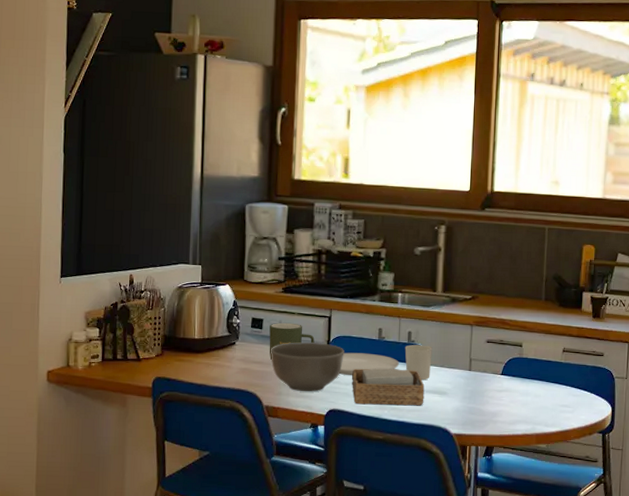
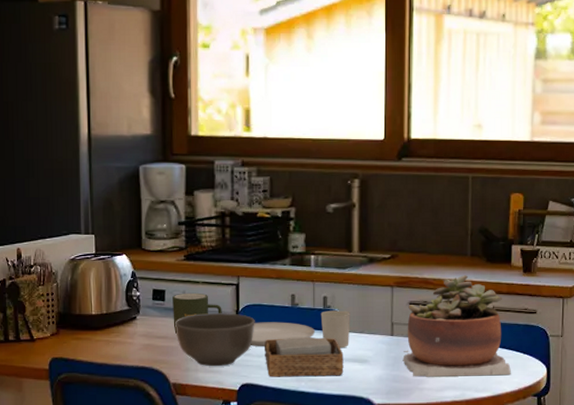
succulent plant: none [479,318,579,413] -> present [402,275,511,377]

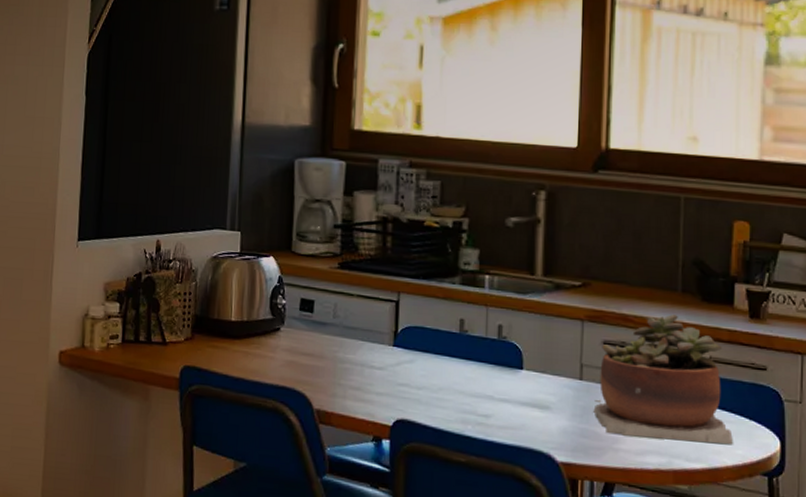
mug: present [173,292,222,335] -> none [321,305,378,353]
bowl: present [175,313,255,366] -> none [323,331,416,395]
plate: present [251,322,316,346] -> none [409,347,488,377]
napkin holder: present [265,336,344,377] -> none [425,369,521,423]
cup: present [320,310,350,349] -> none [494,342,530,389]

